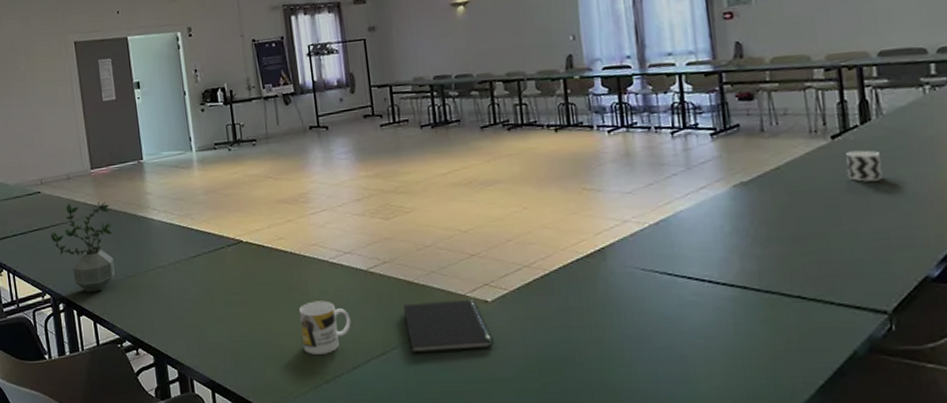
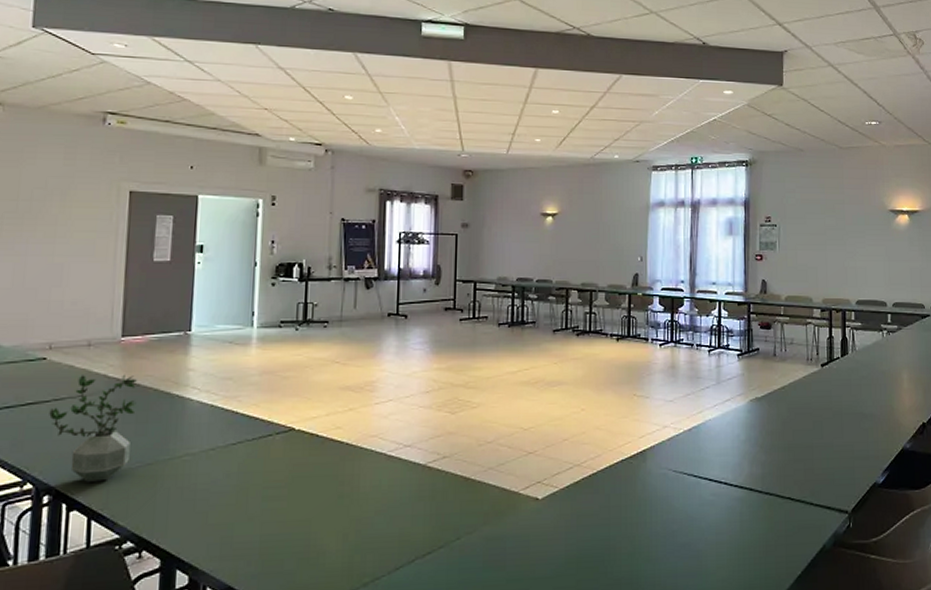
mug: present [298,300,351,355] -> none [343,496,401,555]
notebook: present [403,300,494,354] -> none [456,497,539,552]
cup: present [846,150,882,182] -> none [829,377,853,403]

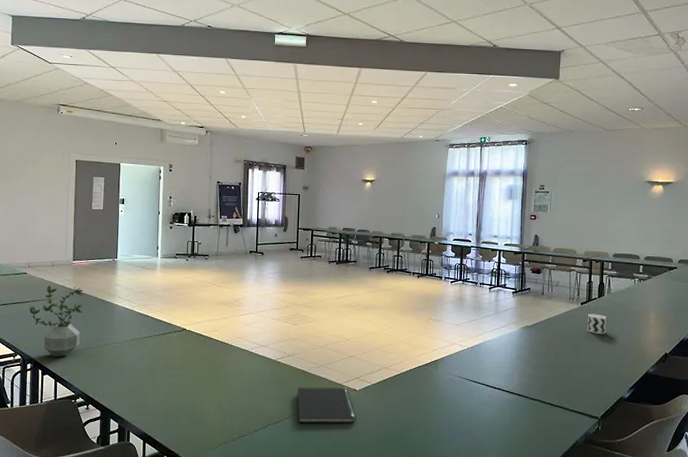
notebook: none [456,497,539,552] -> present [297,386,356,424]
cup: none [829,377,853,403] -> present [587,314,607,334]

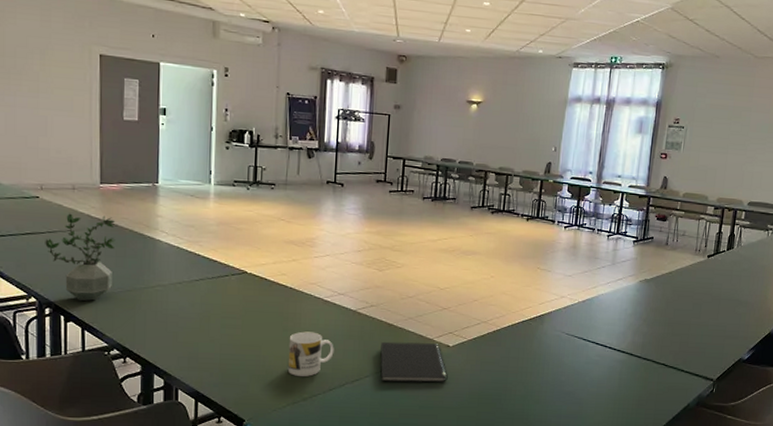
mug: none [219,379,258,419] -> present [287,331,334,376]
cup: present [587,314,607,334] -> none [711,268,734,291]

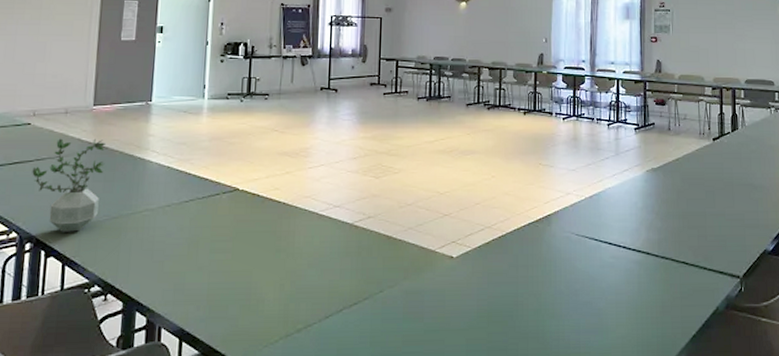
mug: present [287,331,334,376] -> none [280,251,330,303]
notebook: present [380,341,448,383] -> none [379,254,453,304]

